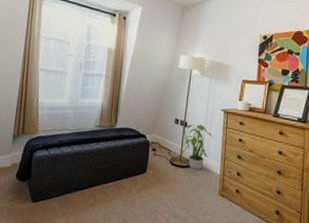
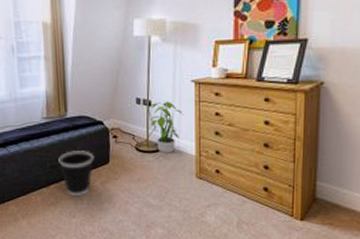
wastebasket: none [103,157,134,200] -> present [58,150,94,196]

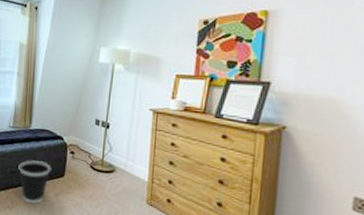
potted plant: present [148,101,185,154] -> none [106,125,141,176]

